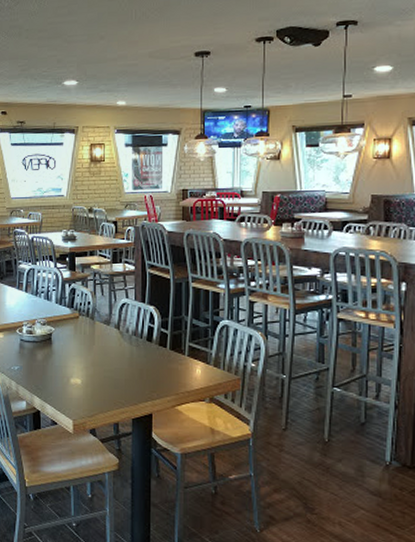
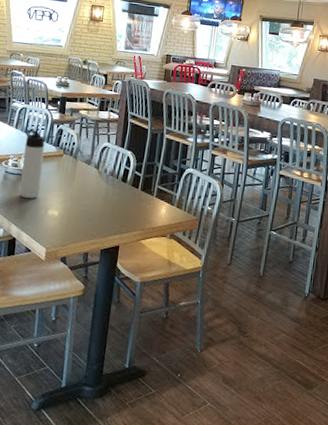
thermos bottle: none [36,292,59,368] -> present [19,129,45,199]

